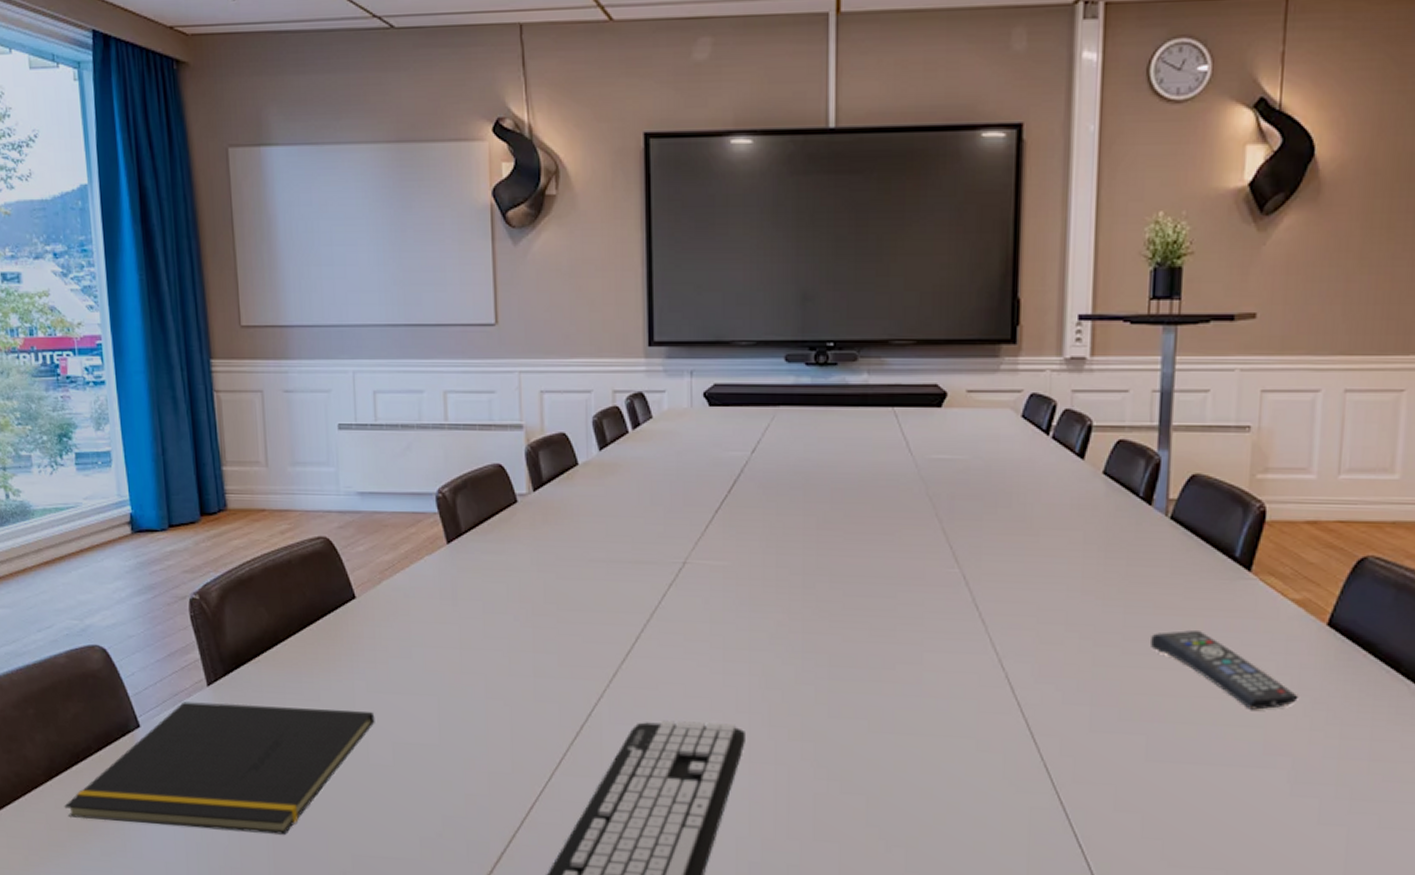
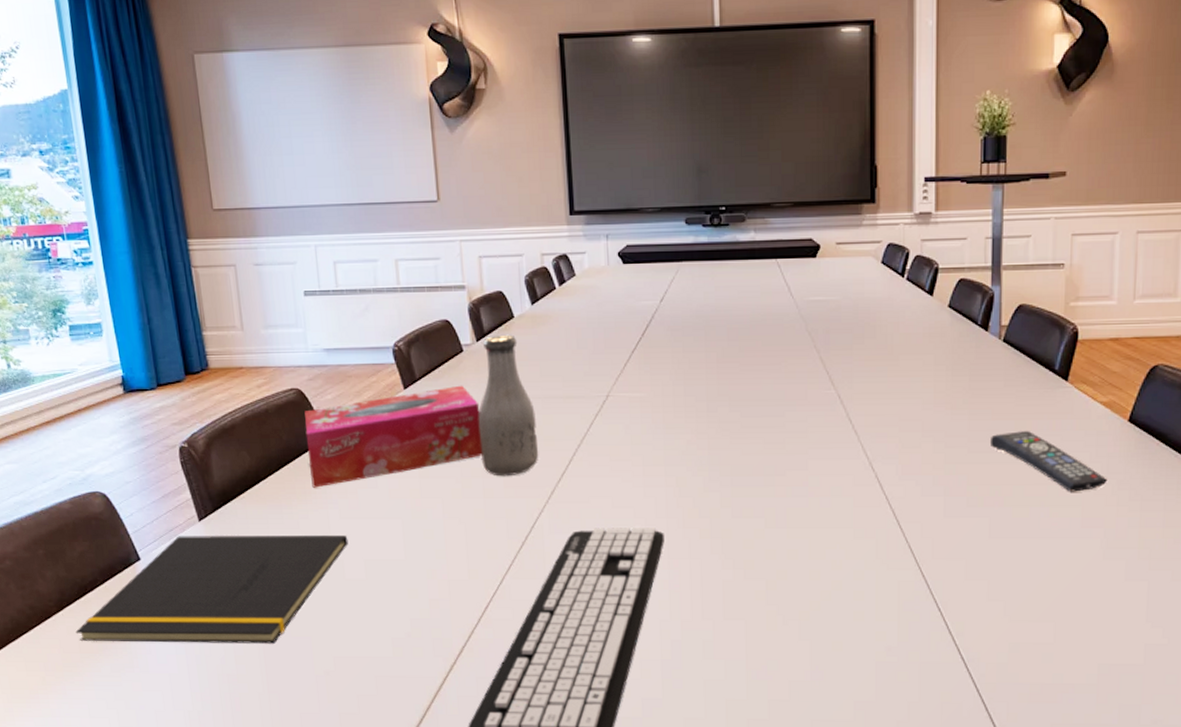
tissue box: none [332,542,535,654] -> present [304,385,483,488]
bottle: none [531,484,601,653] -> present [478,334,539,477]

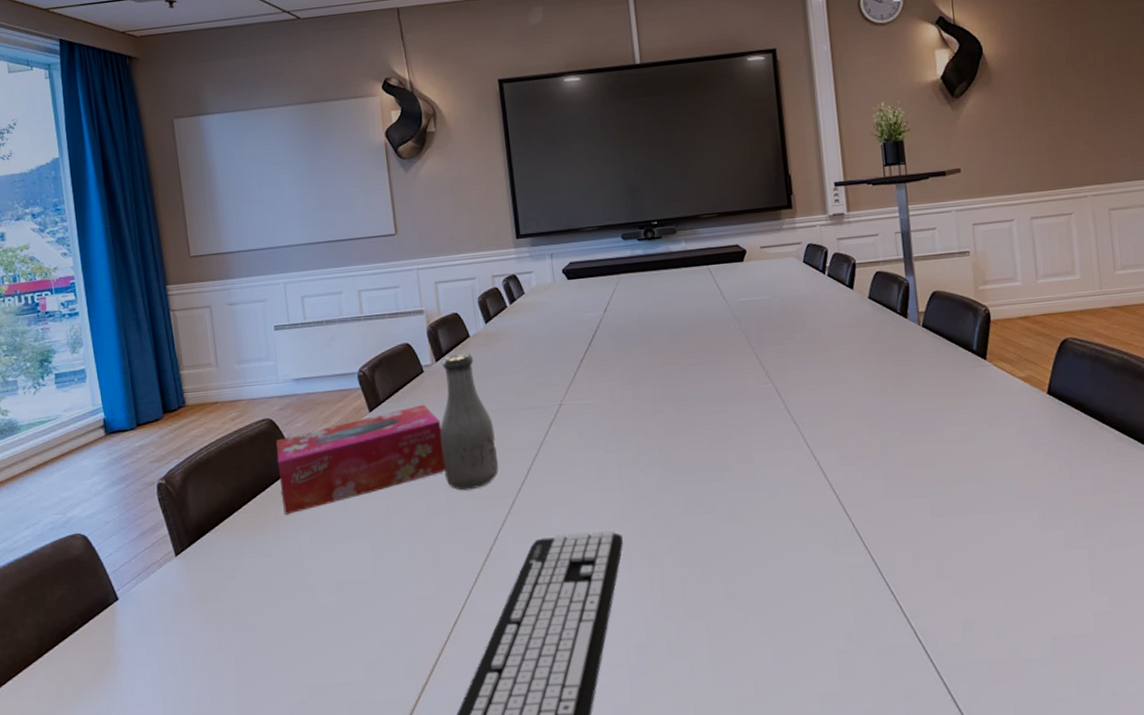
notepad: present [75,536,349,644] -> none [53,560,320,688]
remote control: present [991,430,1108,492] -> none [922,409,1036,466]

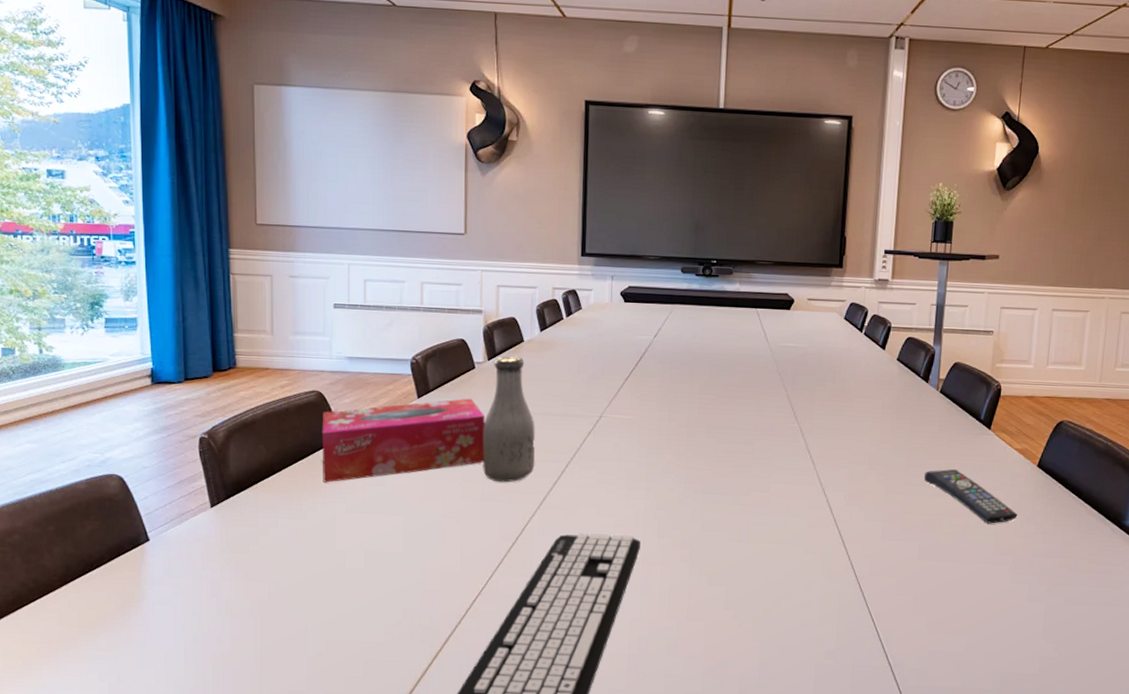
remote control: none [922,409,1036,466] -> present [924,468,1018,524]

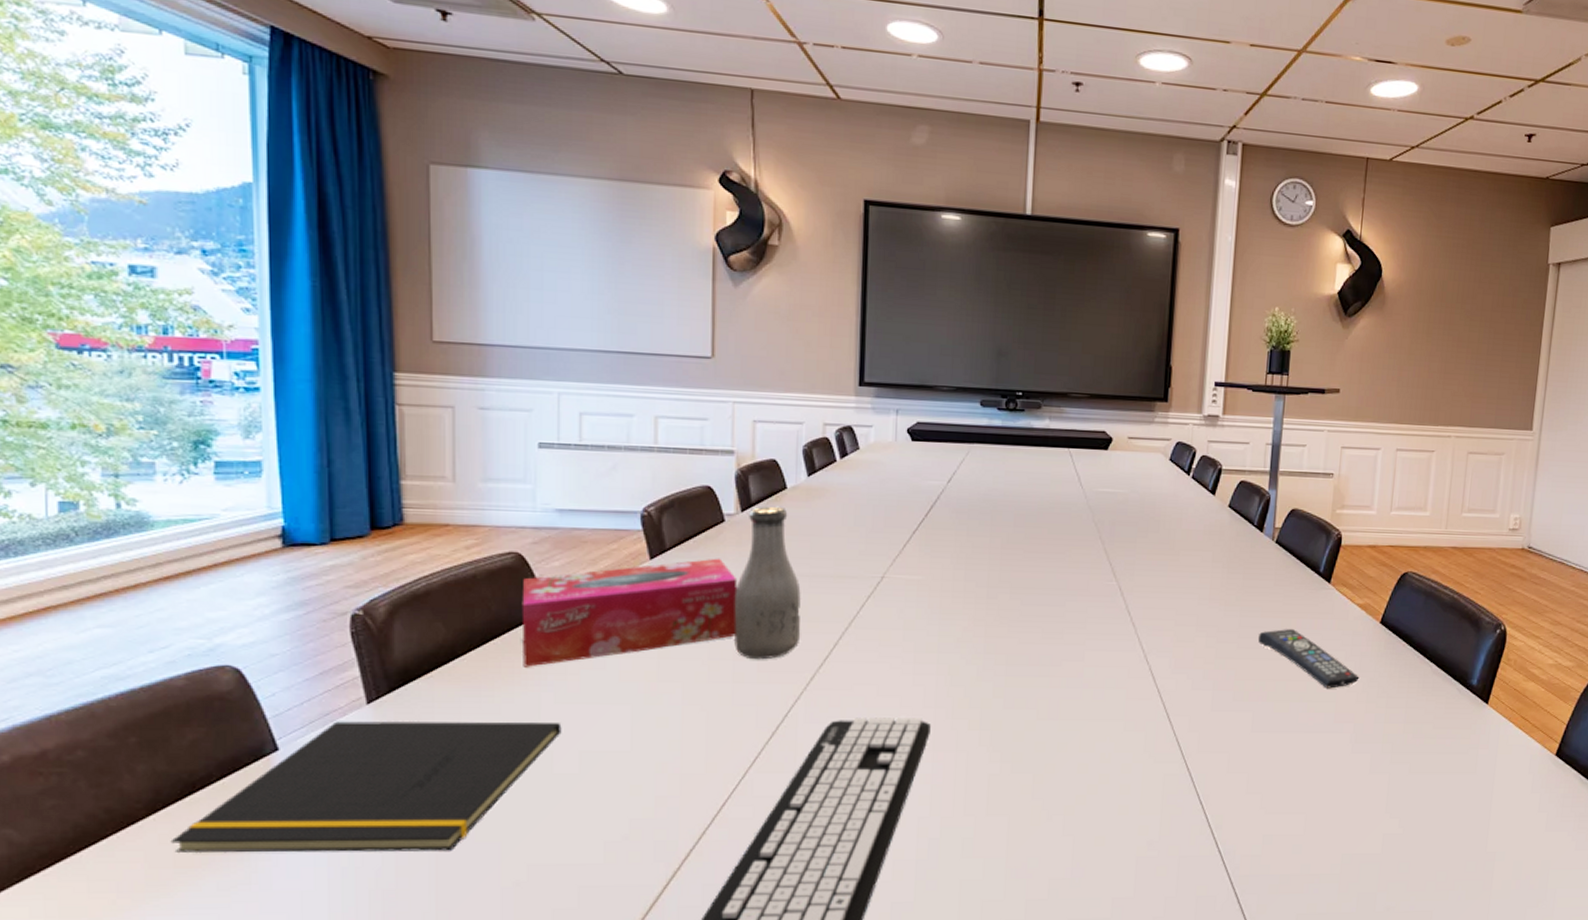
notepad: none [76,520,352,626] -> present [170,721,562,853]

